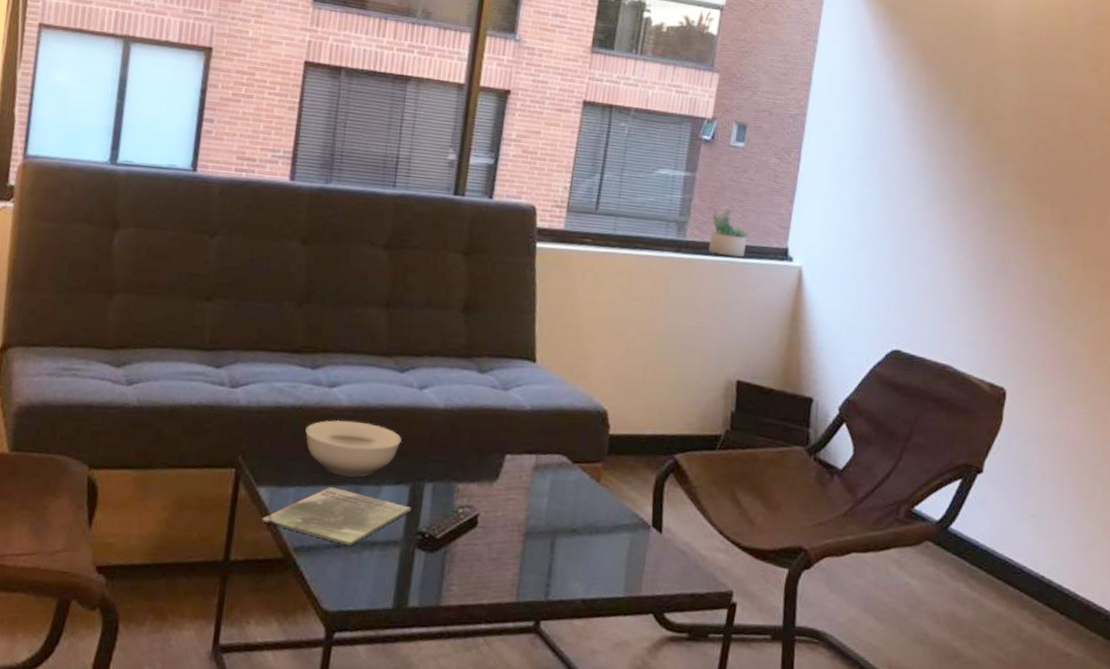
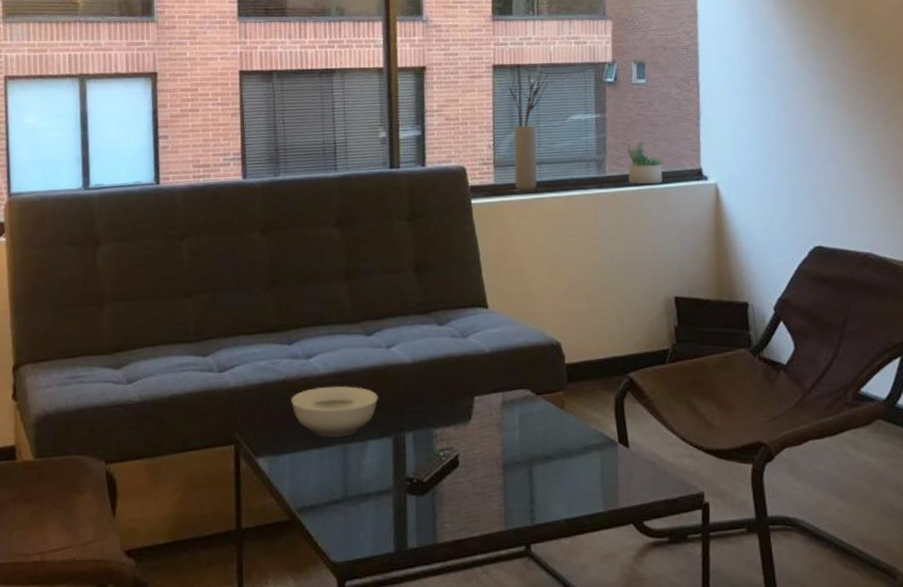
magazine: present [261,486,412,546] -> none [264,448,397,501]
vase: none [586,113,643,244] -> present [508,70,549,192]

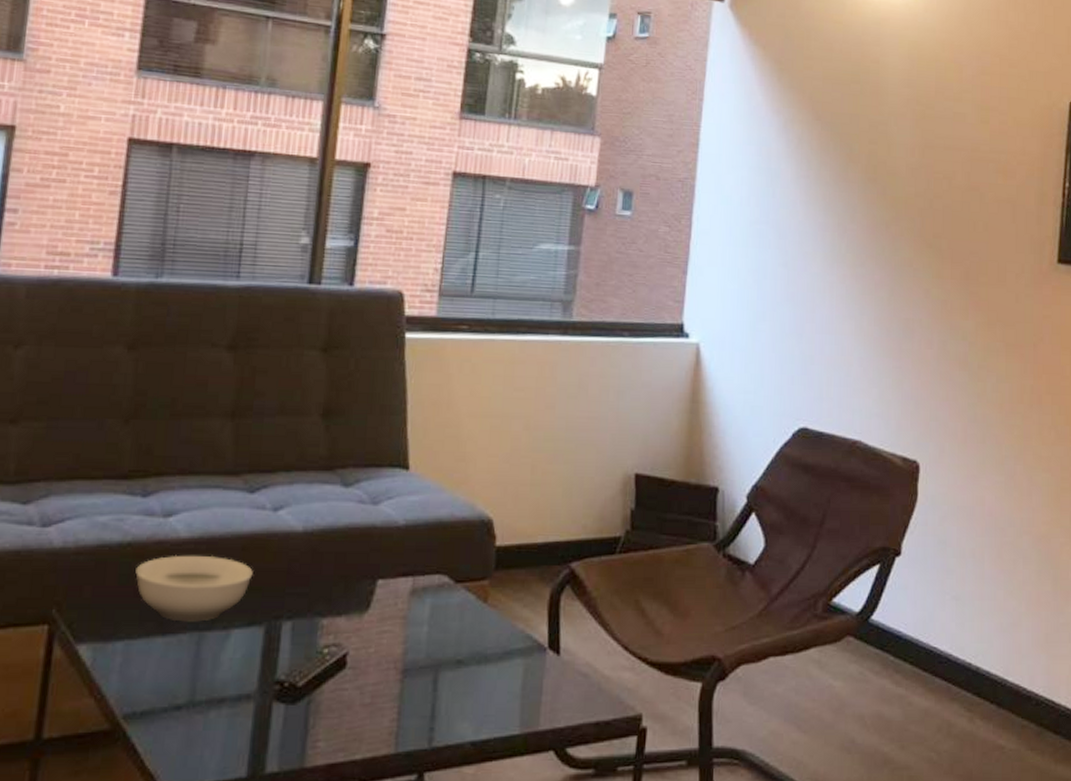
vase: present [508,70,549,192] -> none [462,184,520,330]
succulent plant: present [626,141,666,185] -> none [598,284,643,337]

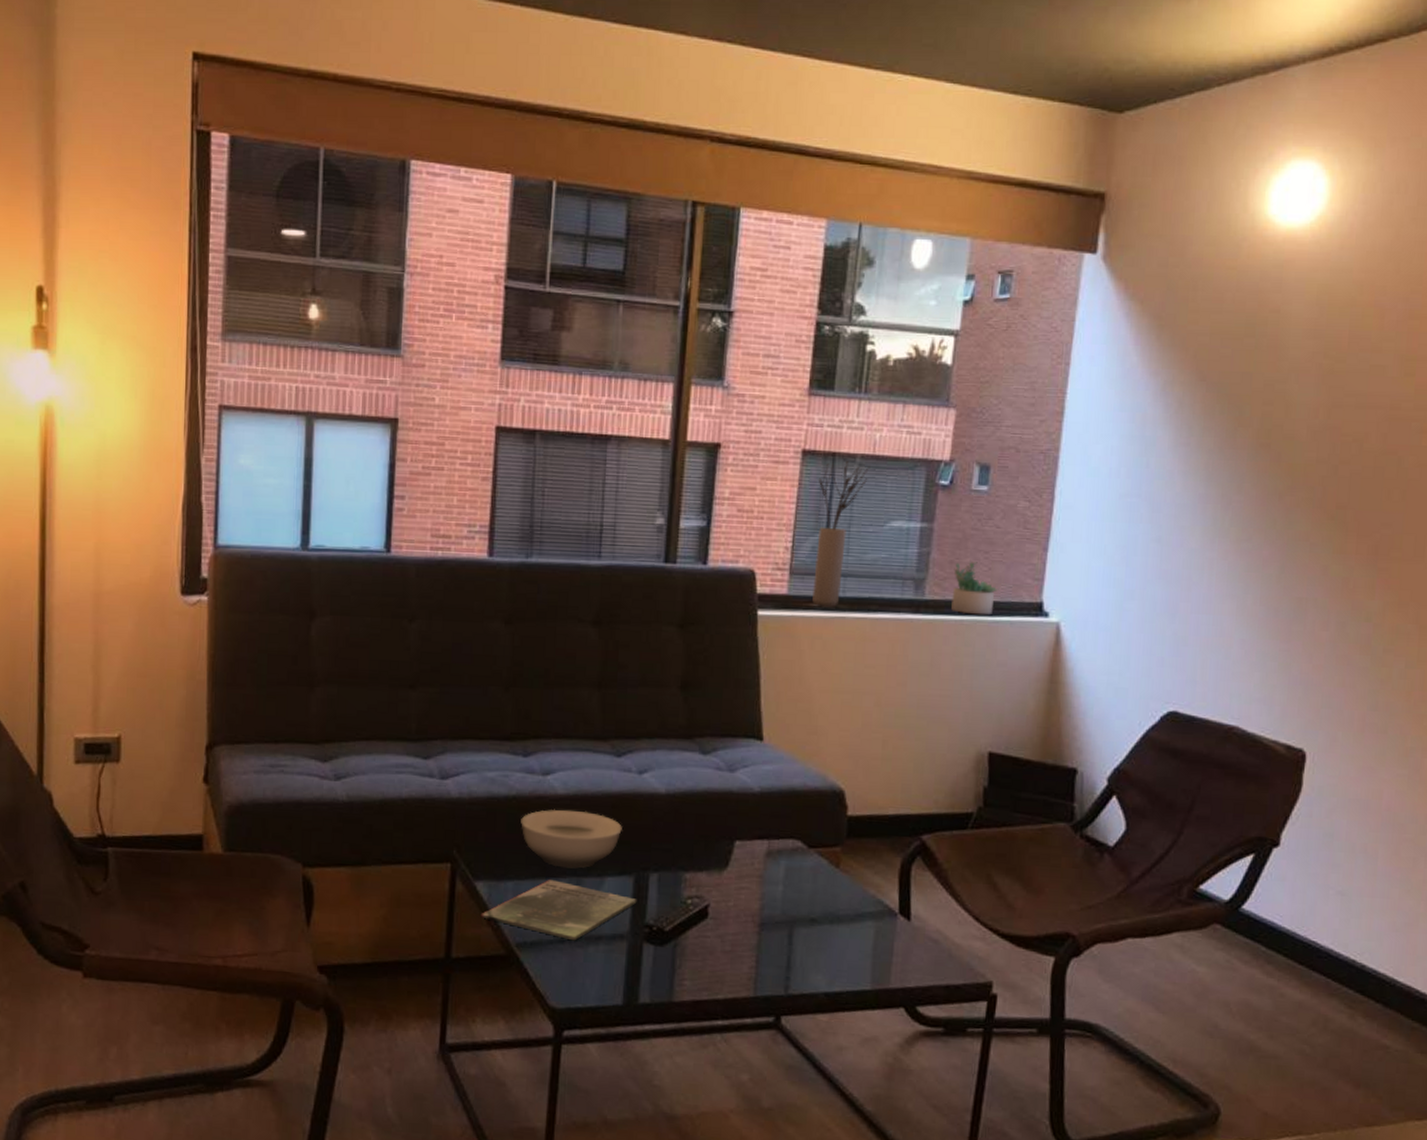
magazine: none [81,635,267,706] -> present [480,879,637,941]
vase: none [462,184,520,330] -> present [812,461,870,608]
succulent plant: none [598,284,643,337] -> present [951,562,1000,616]

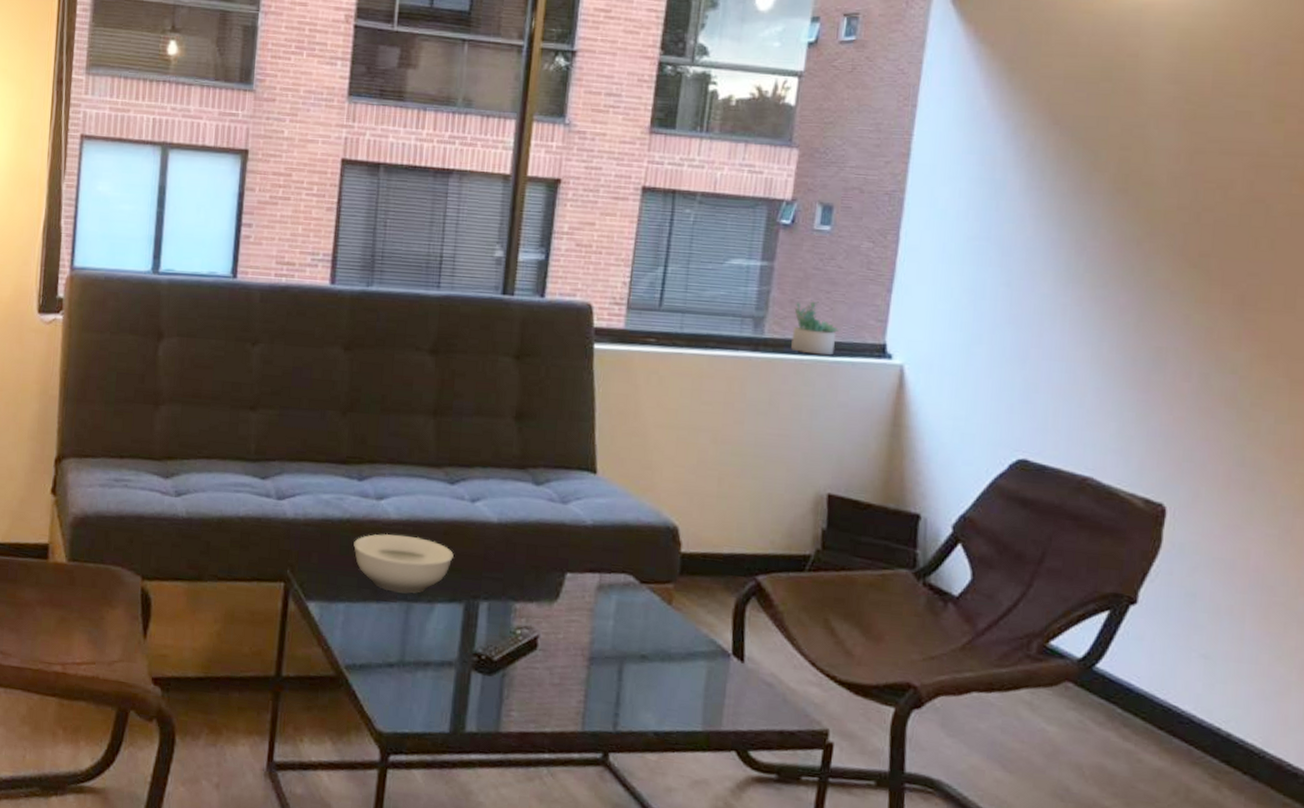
magazine: present [480,879,637,941] -> none [311,602,467,666]
vase: present [812,461,870,608] -> none [649,199,711,343]

